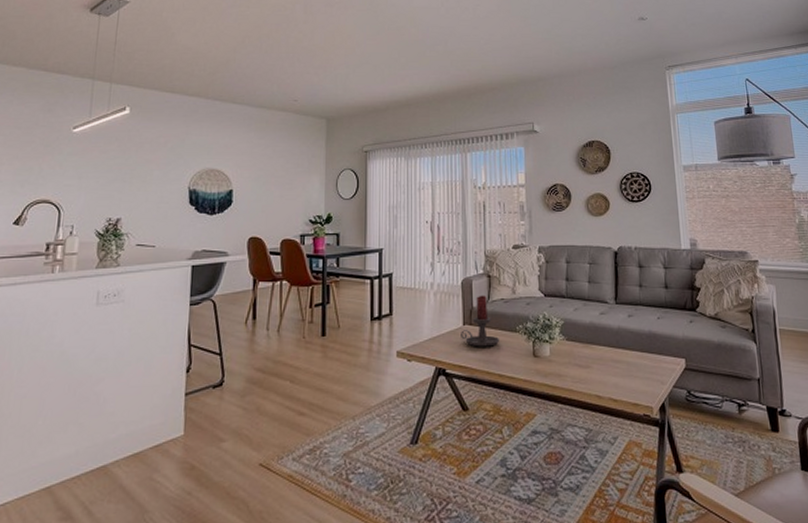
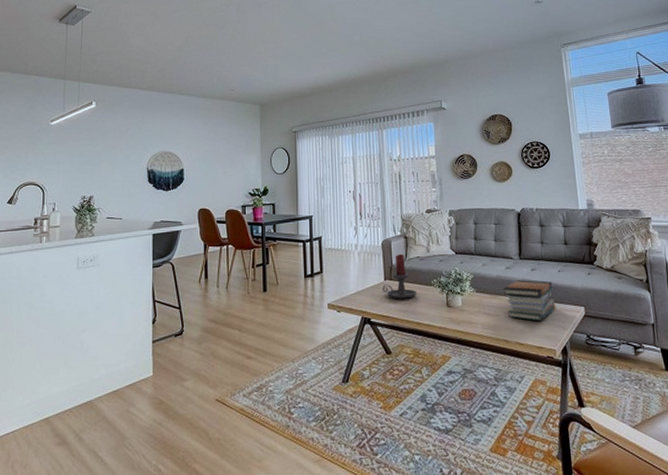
book stack: none [596,327,655,375] -> present [503,280,556,322]

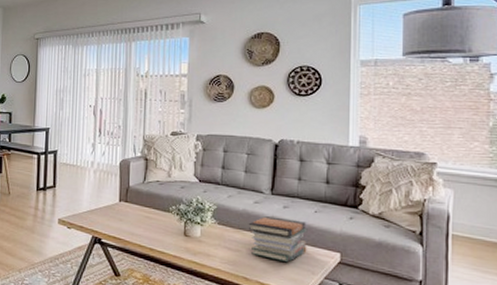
candle holder: present [382,253,417,299] -> none [116,176,153,223]

